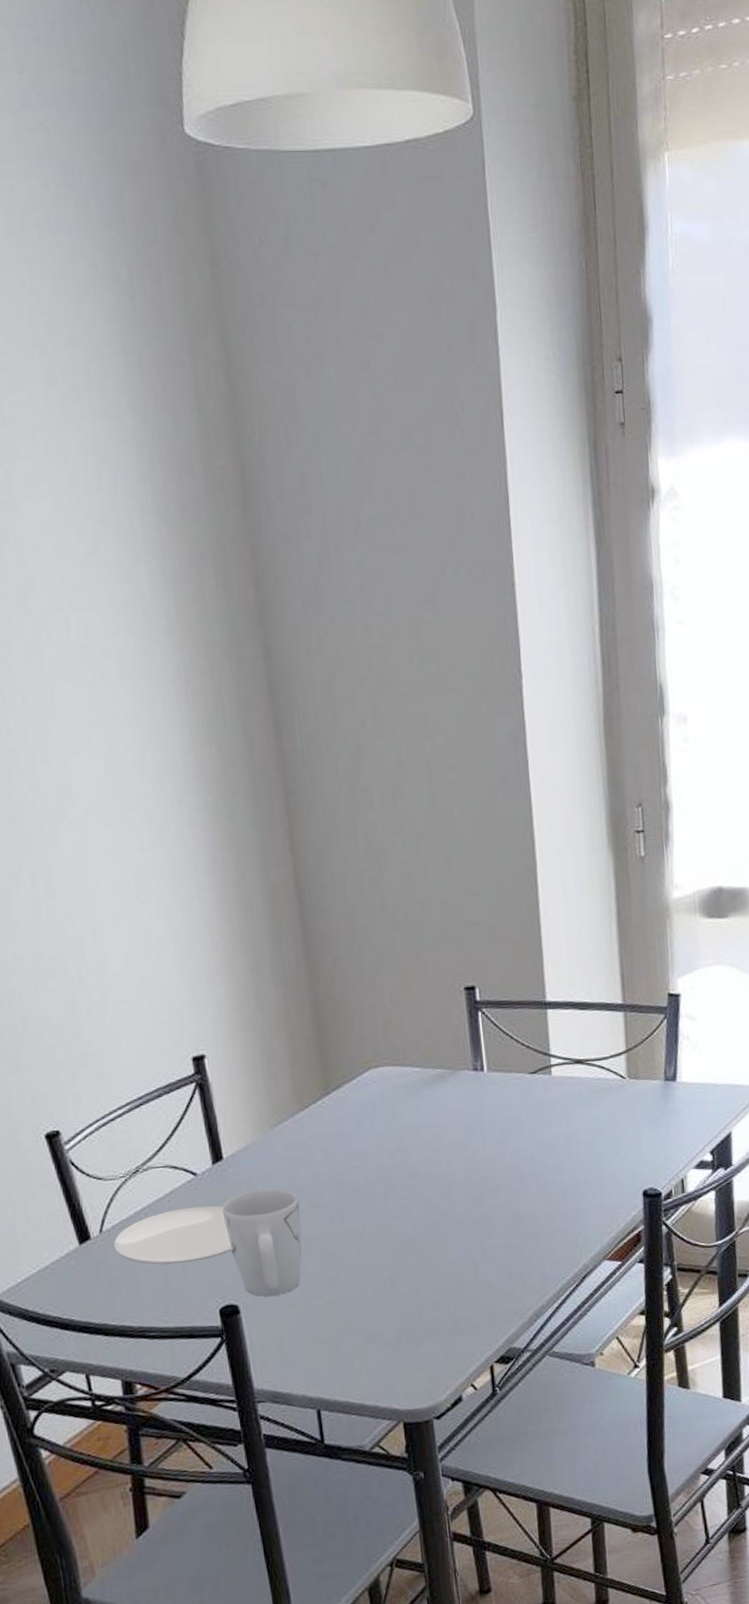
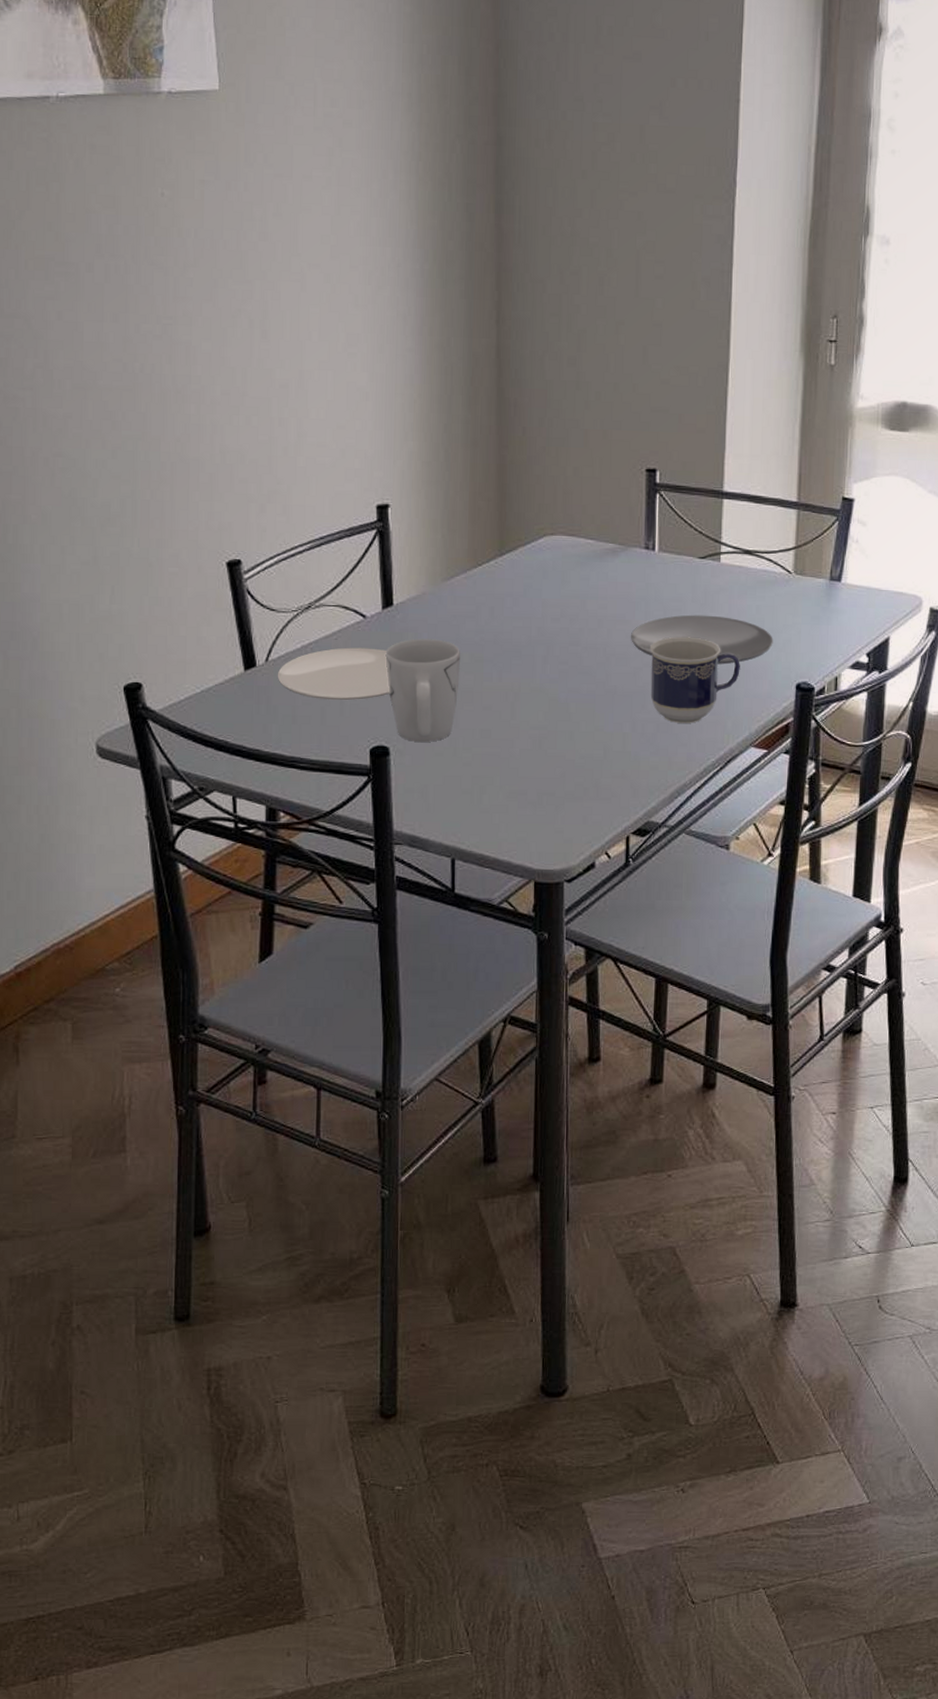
plate: none [470,1131,615,1181] -> present [631,614,773,665]
cup: none [490,1155,585,1245] -> present [649,636,740,723]

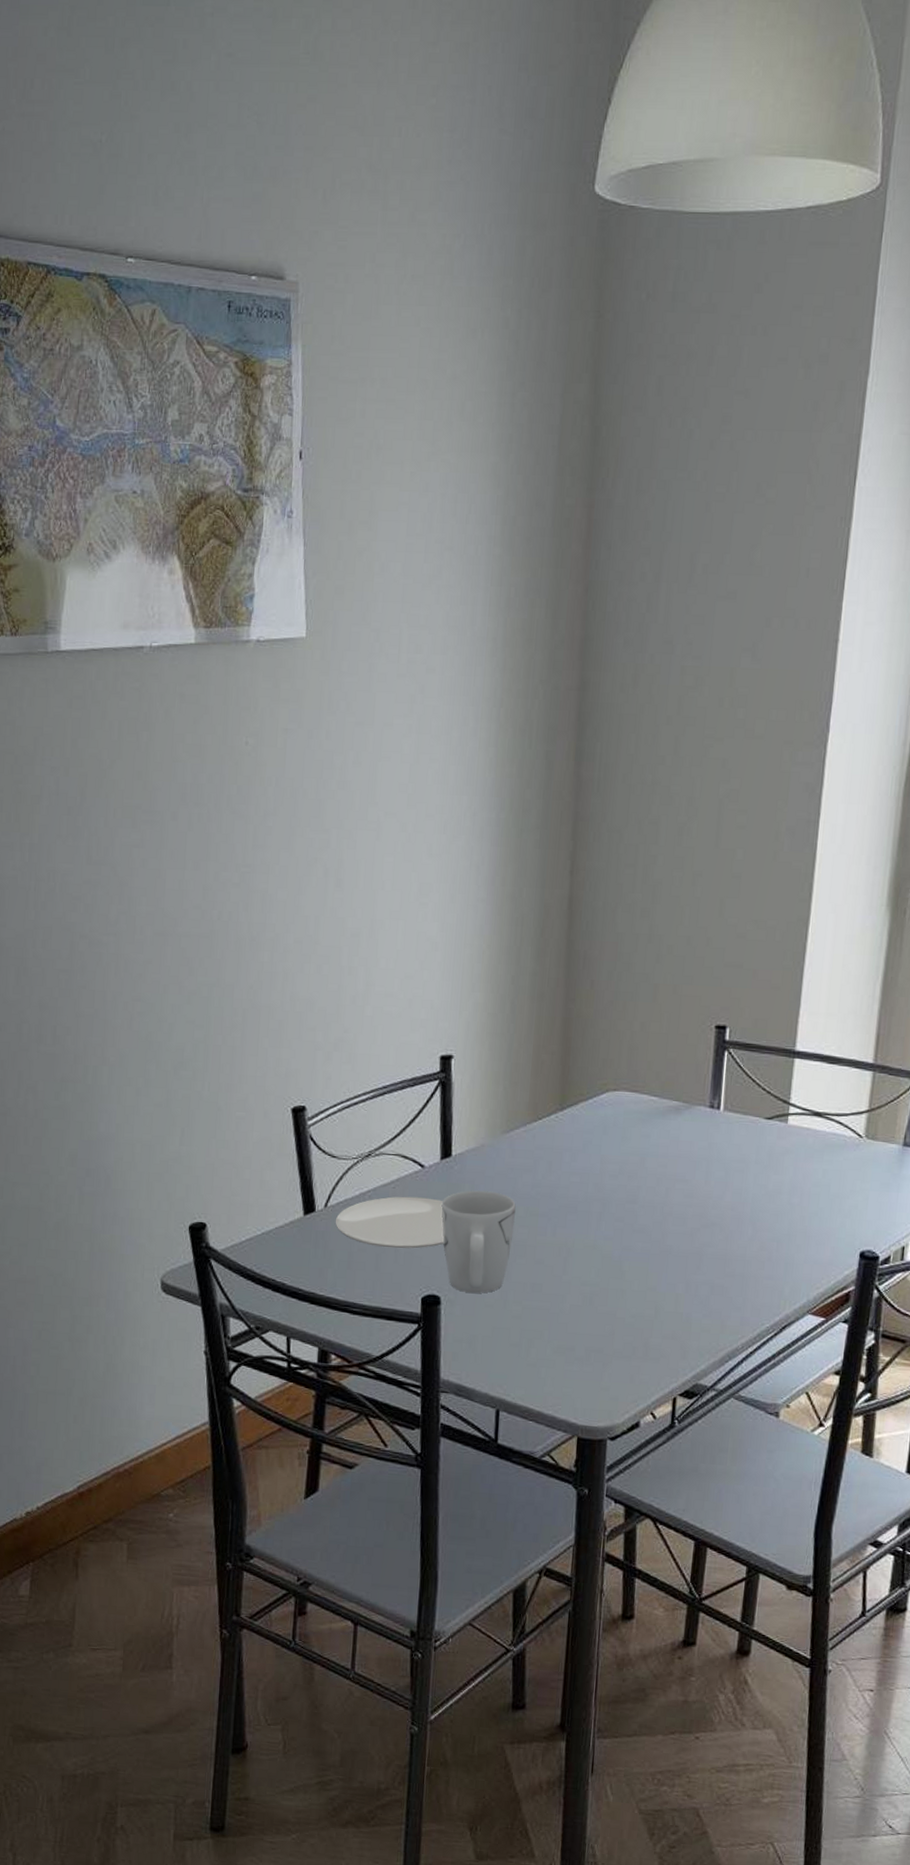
plate: present [631,614,773,665] -> none [690,1176,839,1229]
cup: present [649,636,740,723] -> none [706,1198,802,1287]

